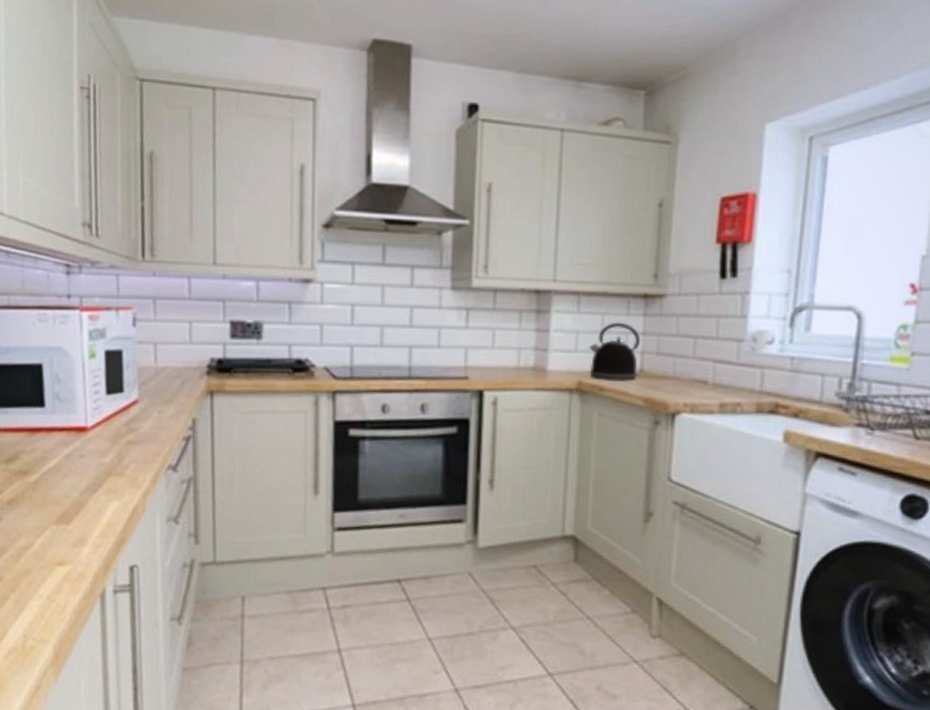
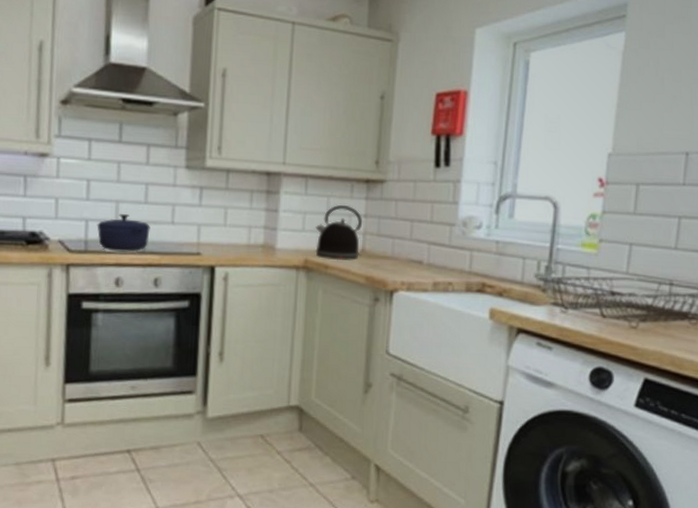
cooking pot: none [362,338,416,378] -> present [97,213,151,252]

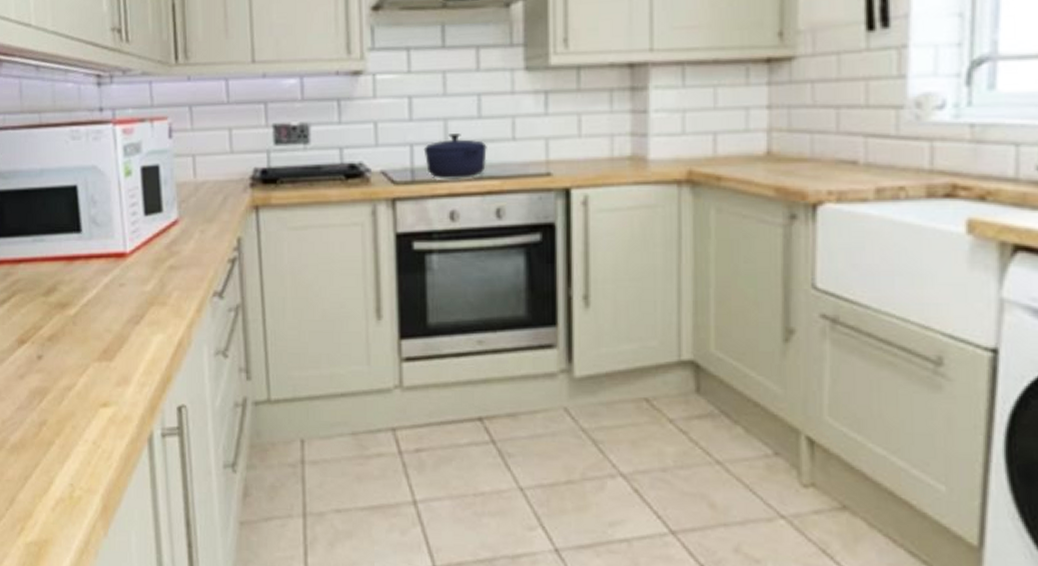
kettle: present [315,204,363,261] -> none [699,94,767,170]

